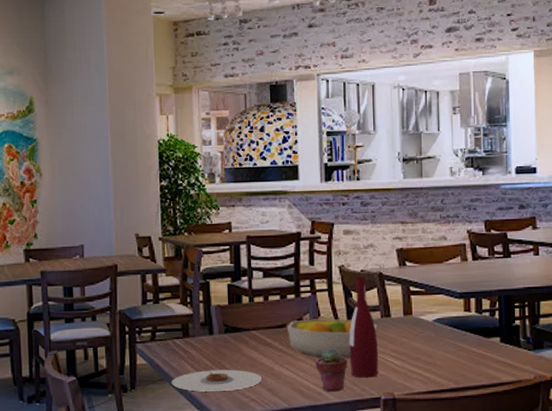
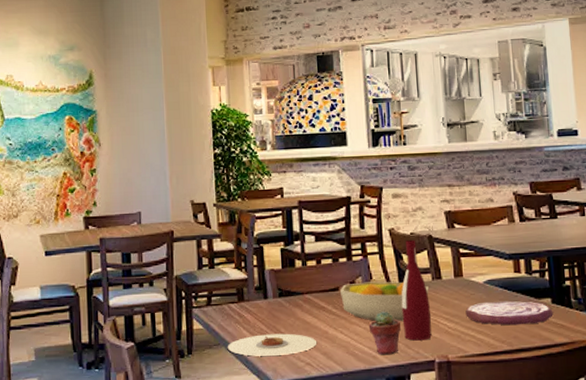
plate: none [413,339,501,364] -> present [465,300,553,326]

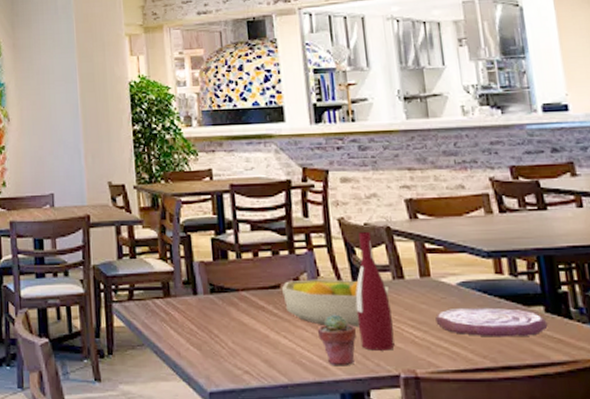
plate: present [227,333,317,356] -> none [152,335,257,360]

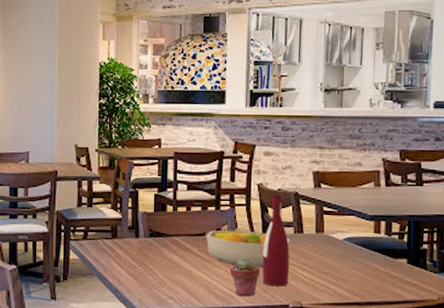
plate: present [435,307,548,337] -> none [323,257,408,281]

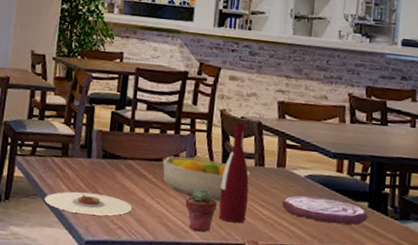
plate: none [99,268,181,288] -> present [44,191,133,216]
plate: none [323,257,408,281] -> present [282,195,368,225]

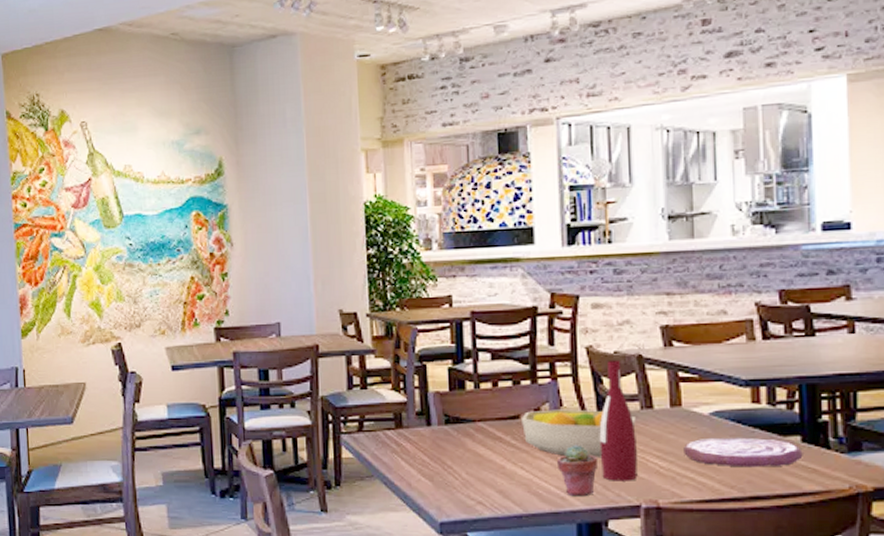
plate: present [44,191,133,216] -> none [382,466,492,491]

